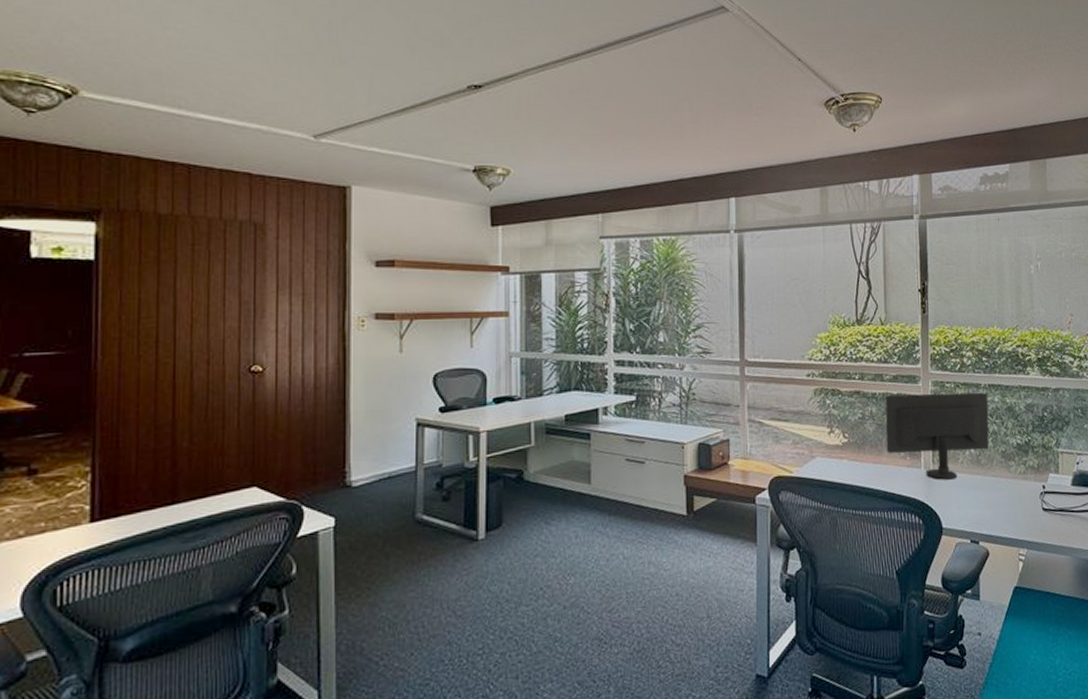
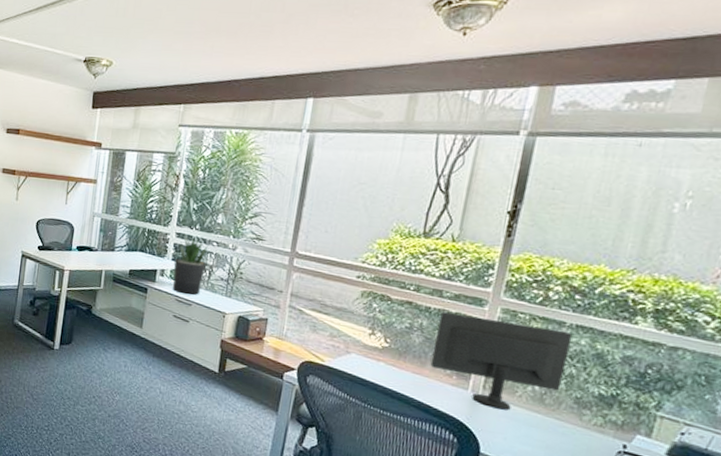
planter: none [617,360,655,430] -> present [172,233,208,295]

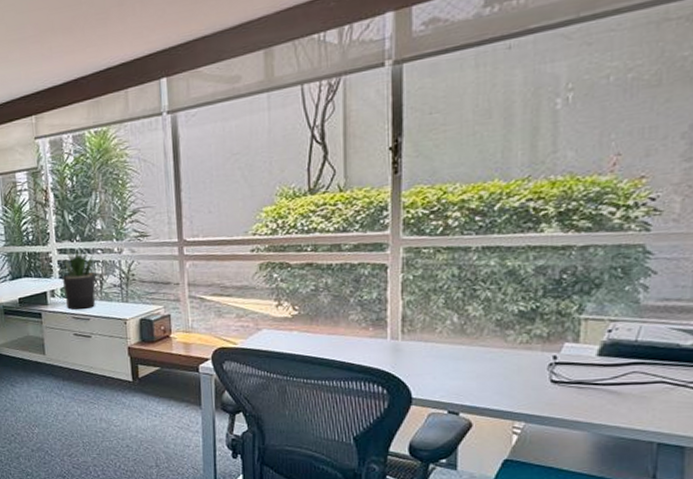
computer monitor: present [430,312,573,411] -> none [343,255,481,351]

